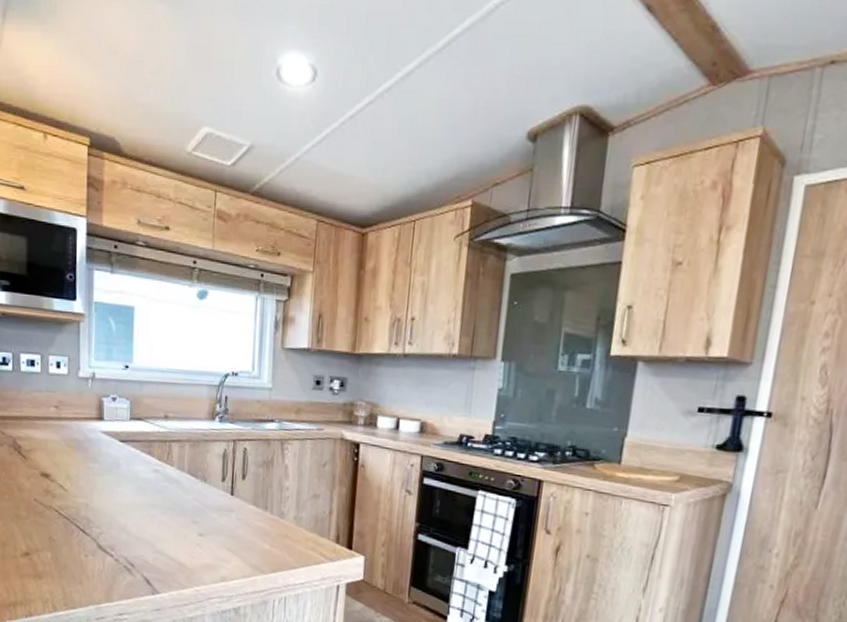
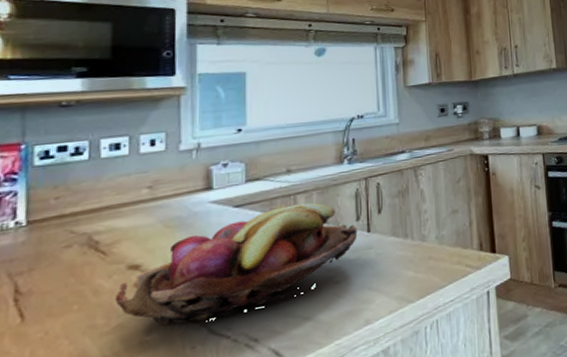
fruit basket: none [33,451,222,538] -> present [115,202,358,326]

